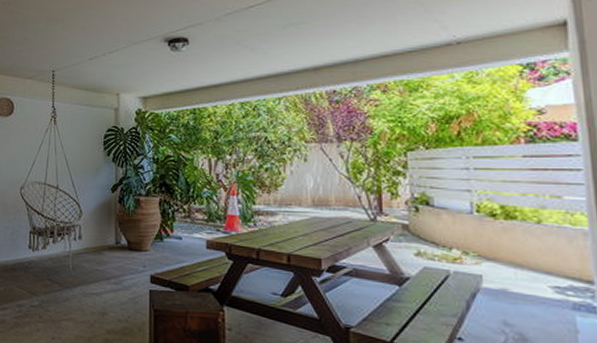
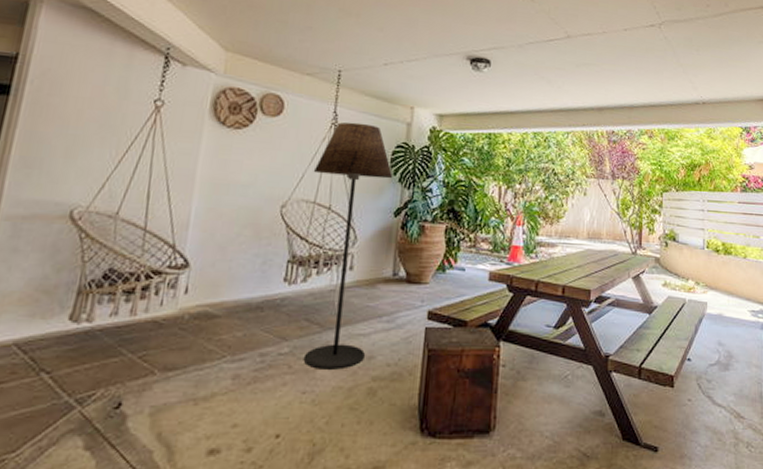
floor lamp: none [41,113,107,322] -> present [303,122,393,370]

